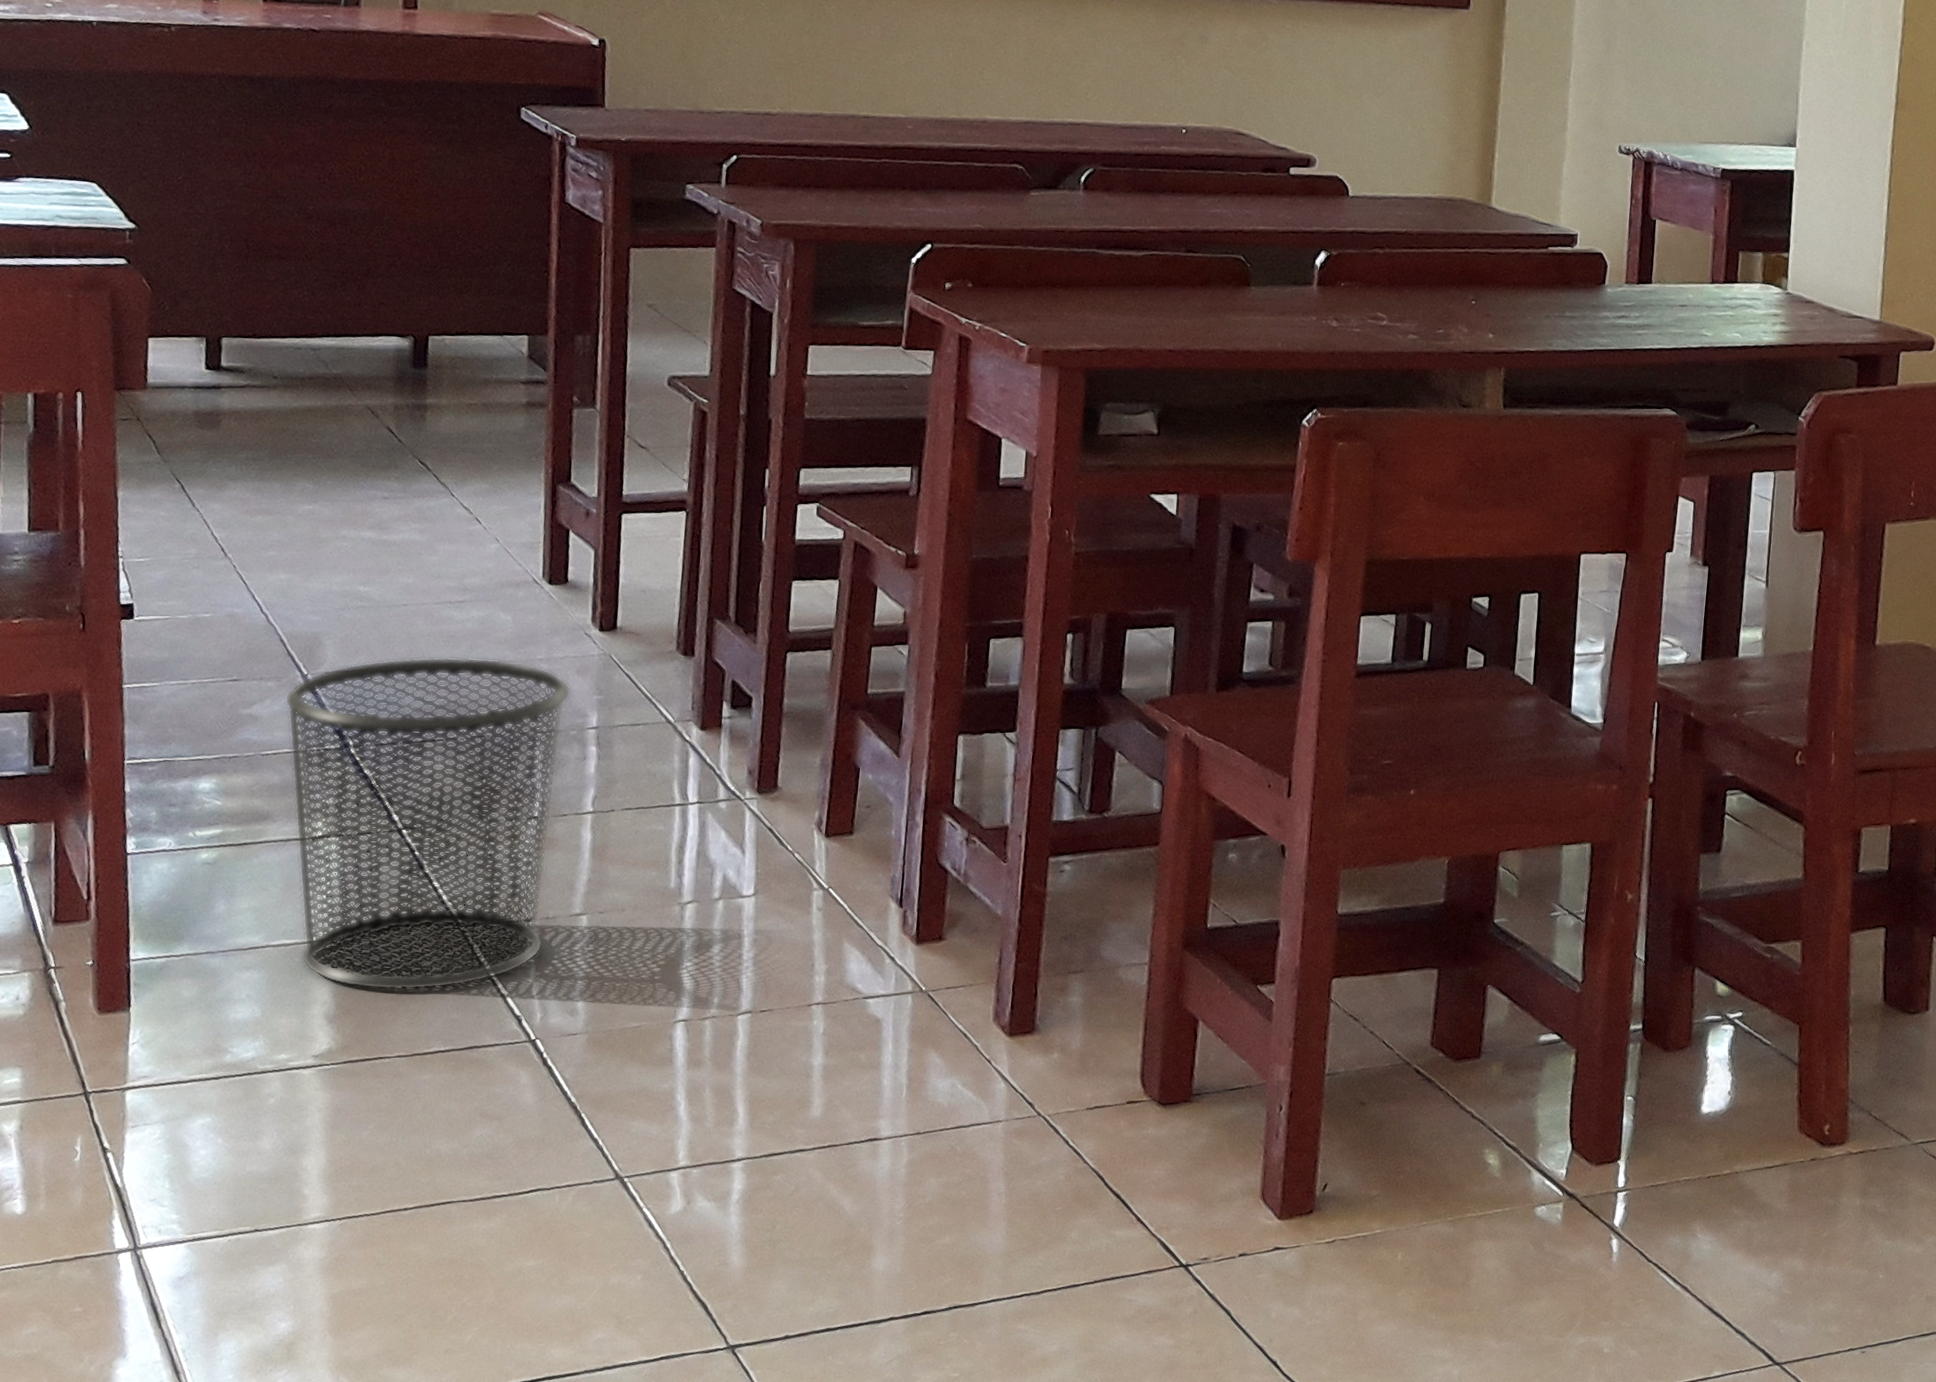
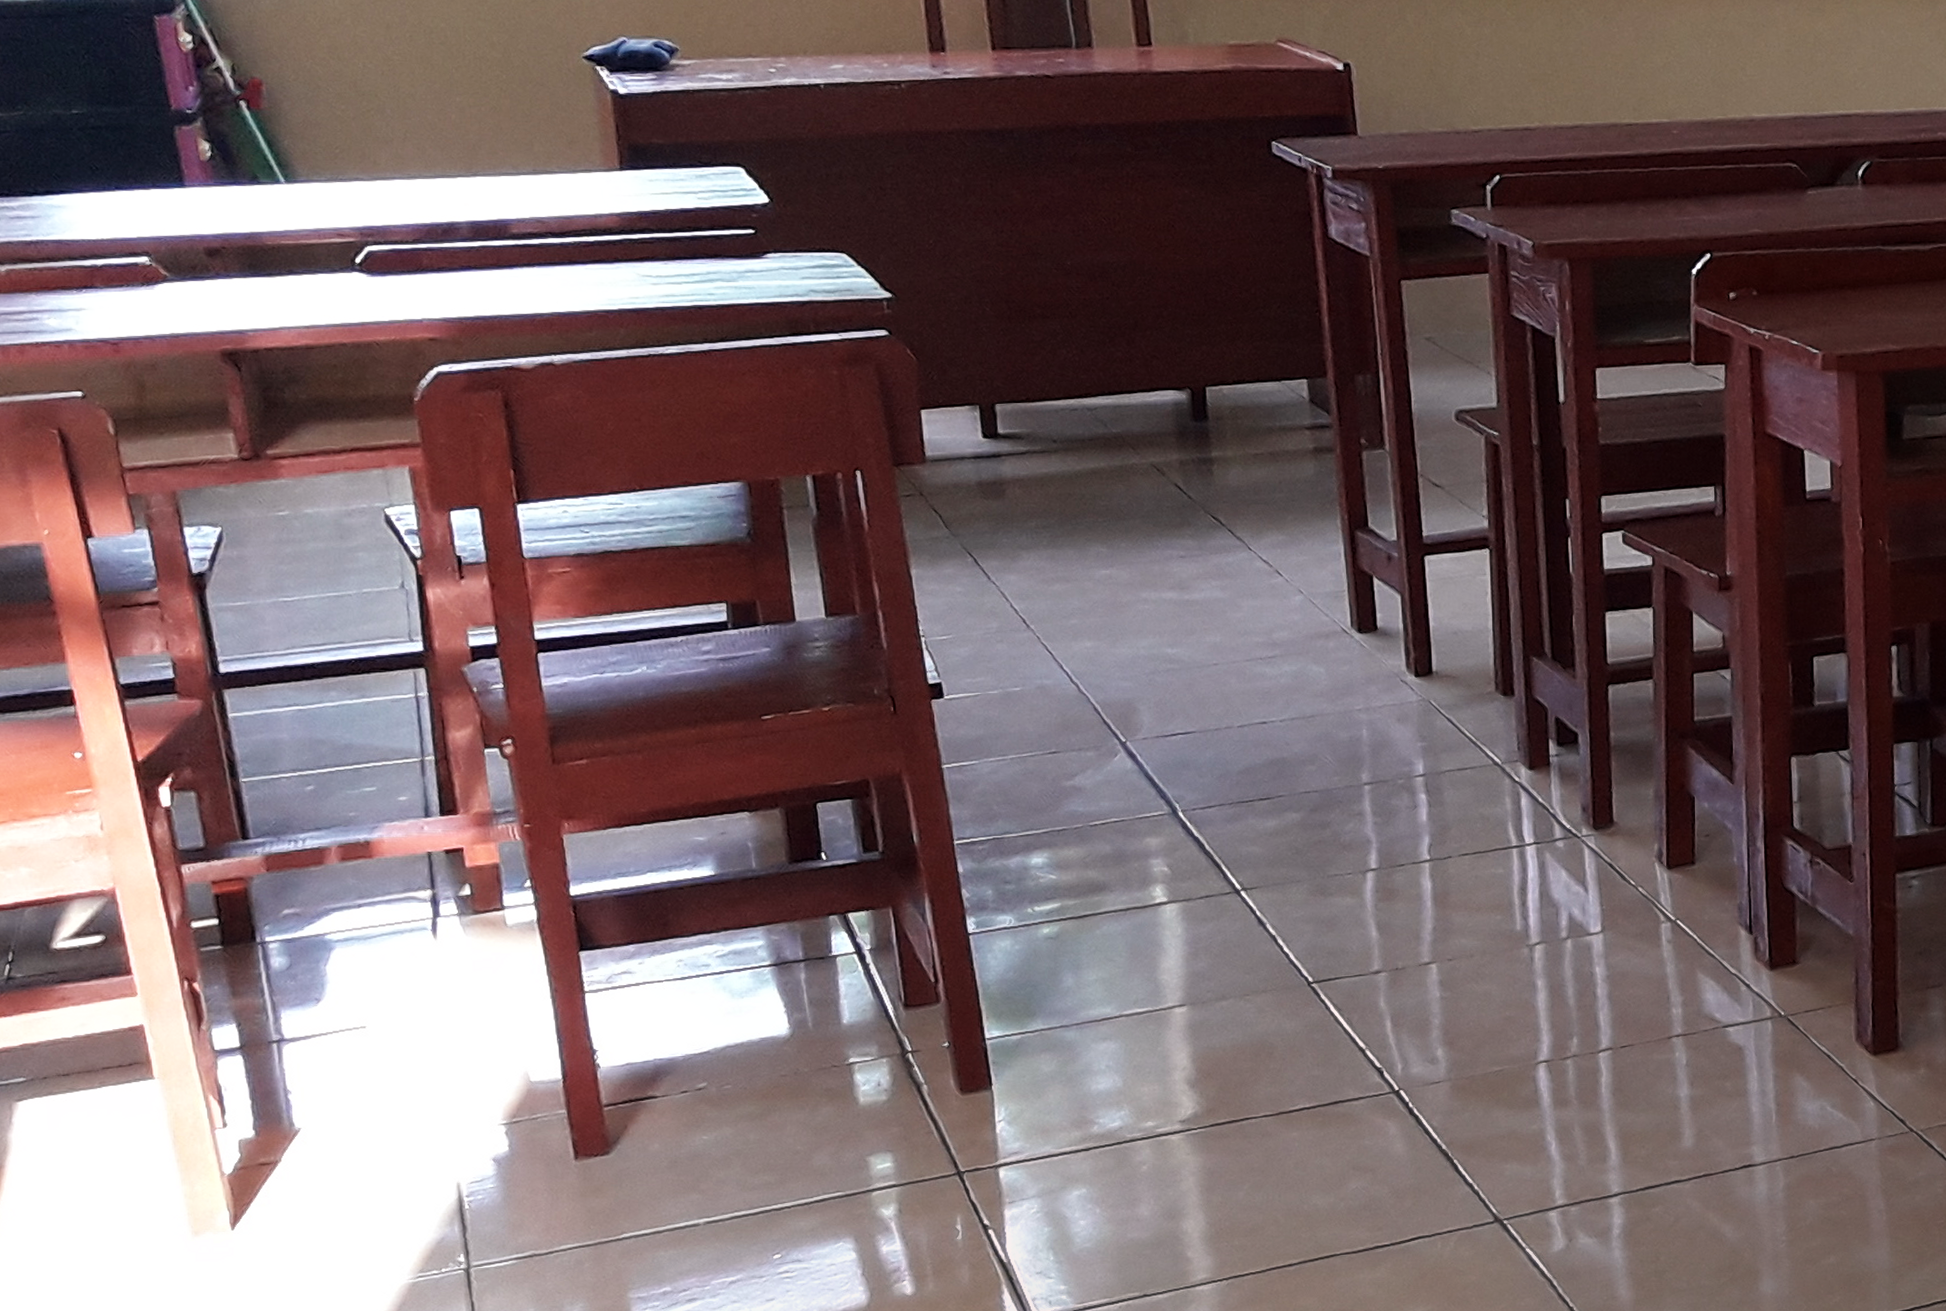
waste bin: present [284,657,571,991] -> none [1106,713,1396,1052]

